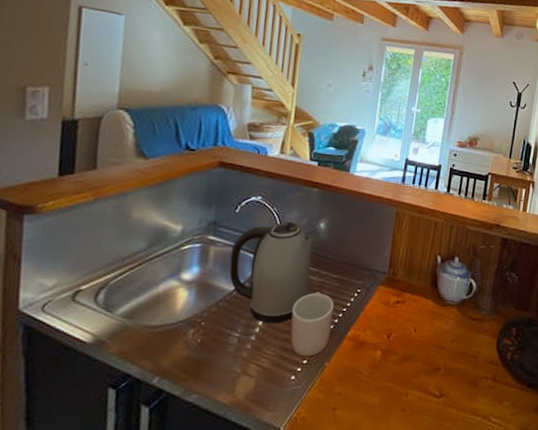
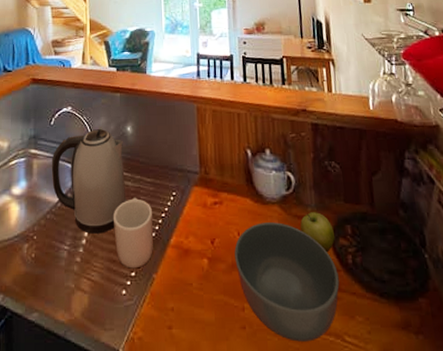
bowl: none [407,322,497,422] -> present [234,222,340,342]
fruit: none [471,315,502,349] -> present [299,212,335,252]

